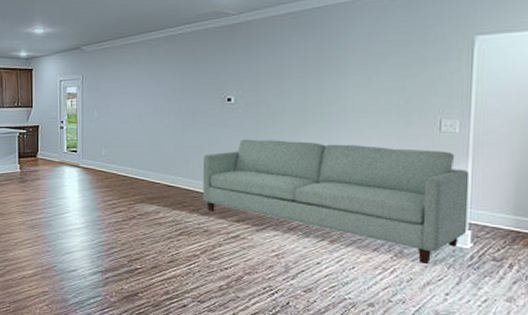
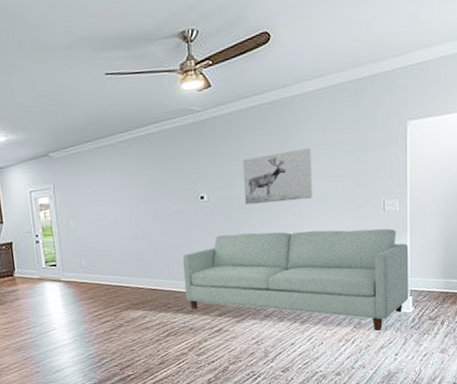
wall art: none [275,57,355,112] -> present [243,147,313,204]

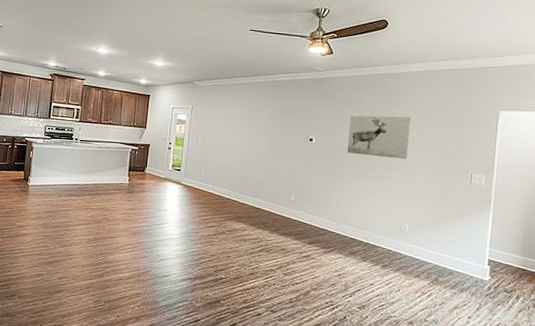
sofa: present [182,228,409,332] -> none [282,173,491,292]

